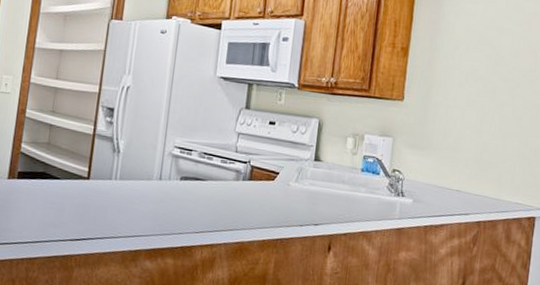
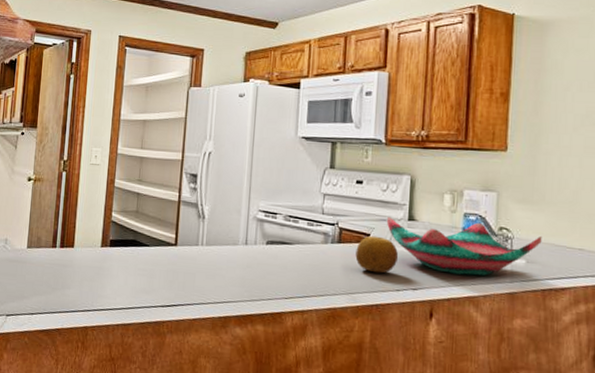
fruit: none [264,174,304,210] -> present [355,235,399,274]
decorative bowl: none [295,157,428,213] -> present [387,217,542,276]

